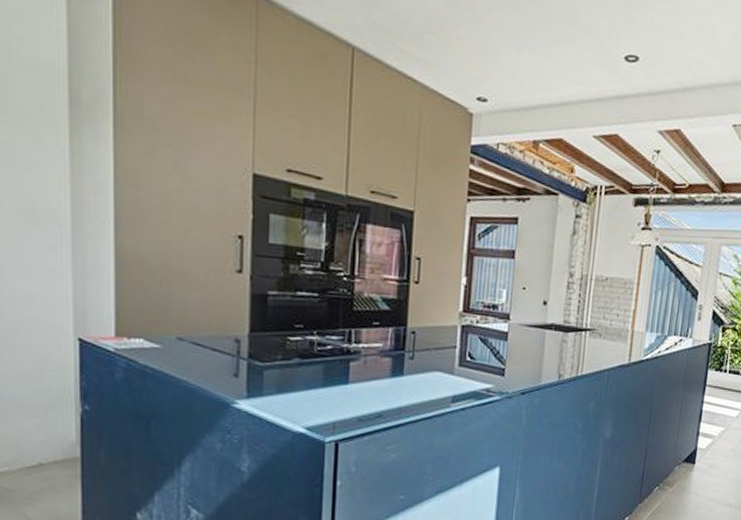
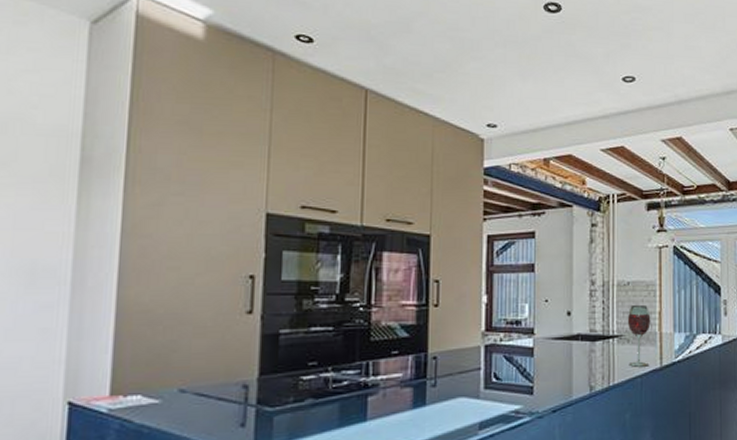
wineglass: none [598,300,625,362] -> present [627,304,651,367]

